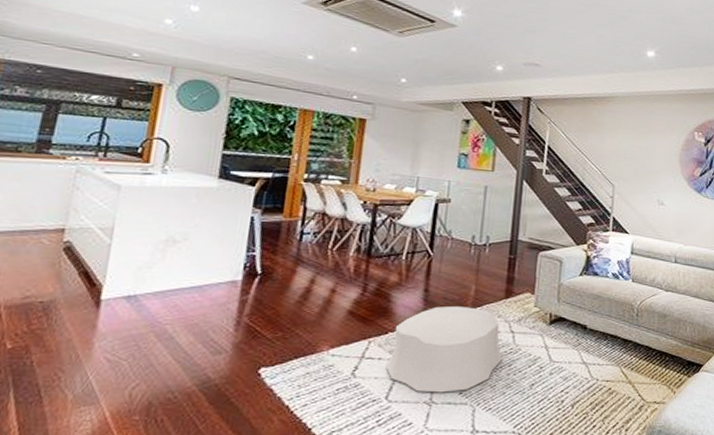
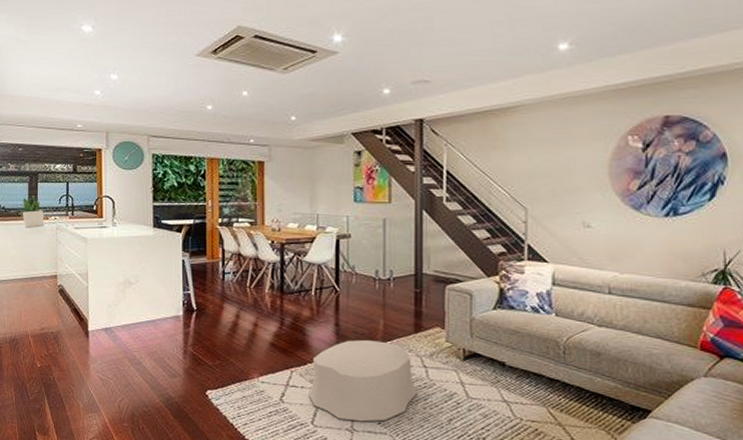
planter: none [24,127,60,169] -> present [22,194,45,228]

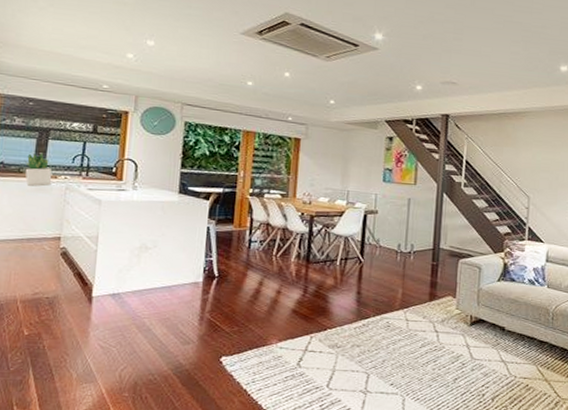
pouf: present [308,339,418,422] -> none [326,307,429,384]

